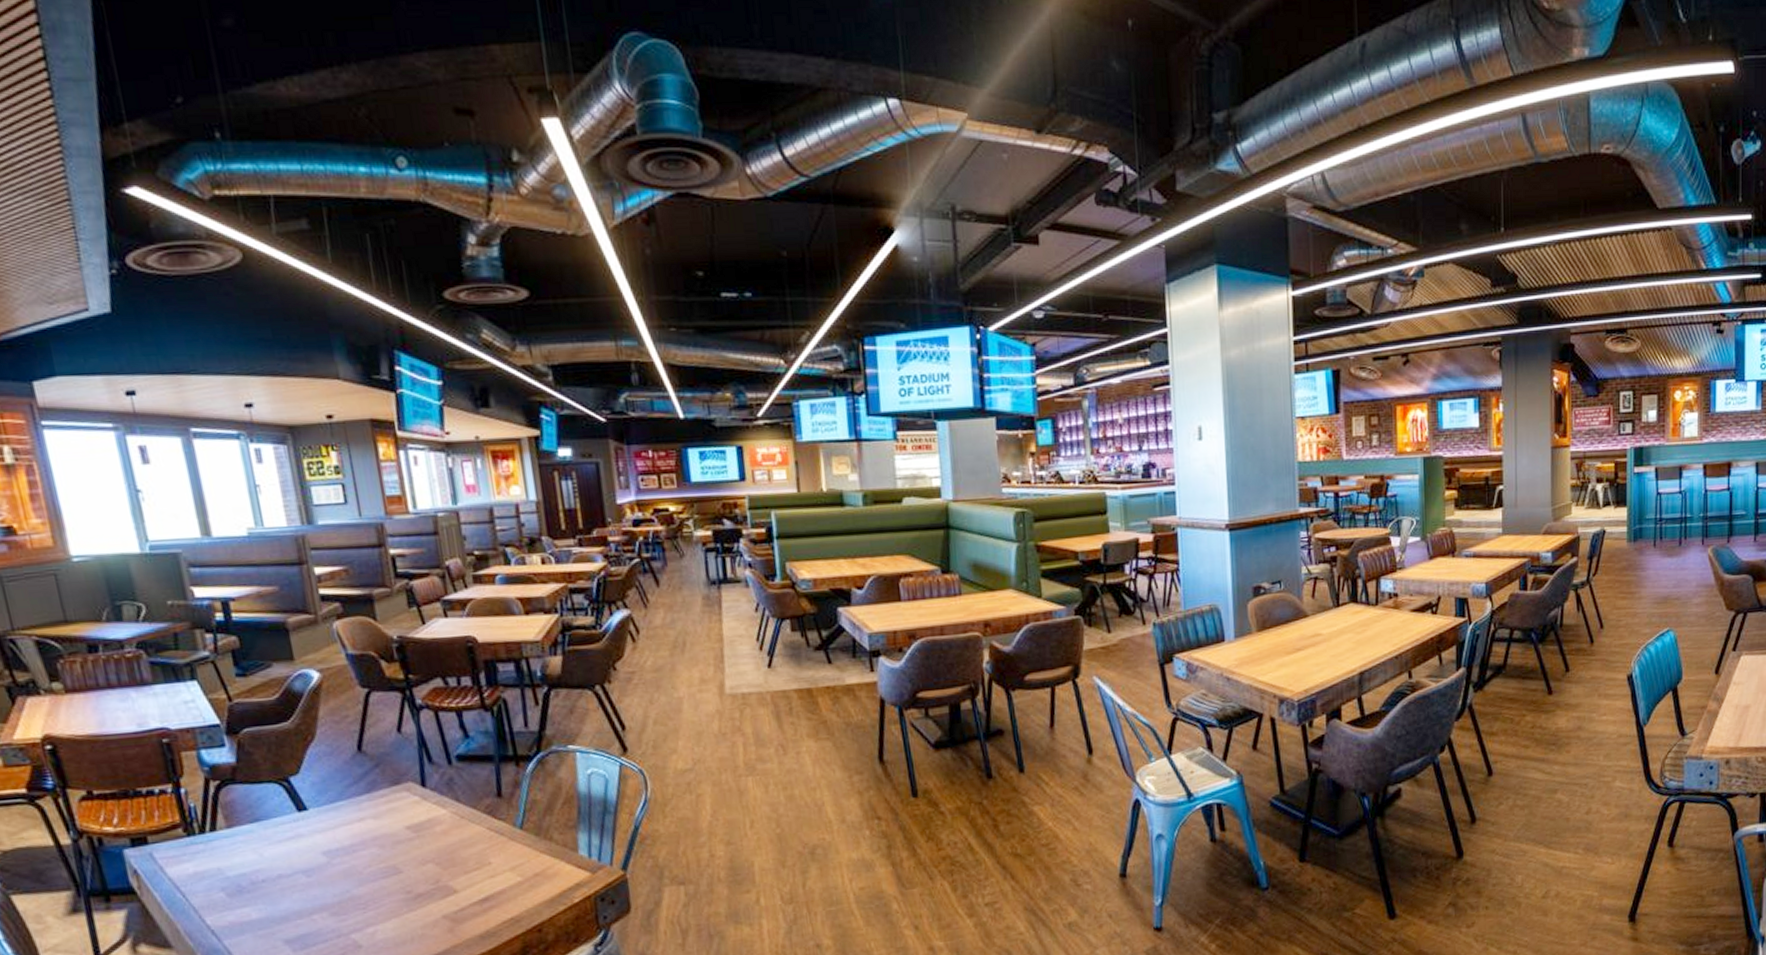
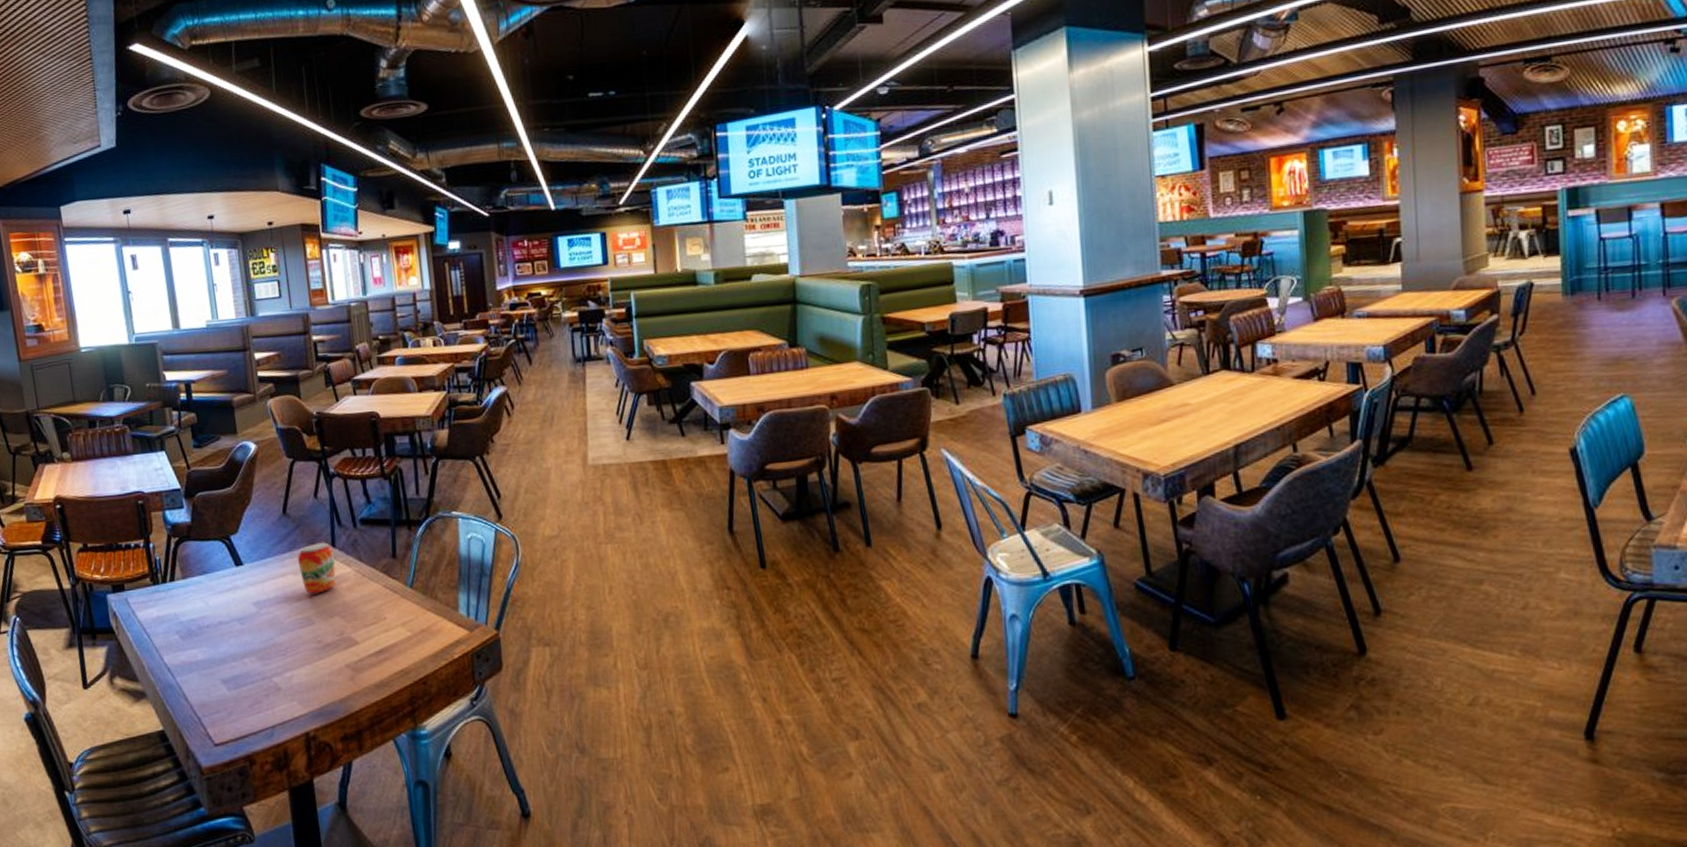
beverage can: none [377,782,429,840] -> present [297,542,337,594]

